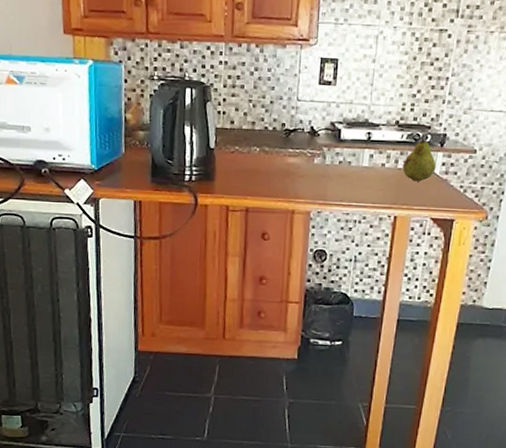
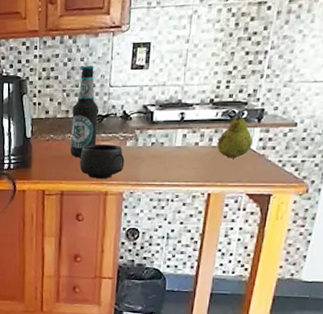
bottle: none [255,77,286,173] -> present [70,66,98,158]
mug: none [266,159,312,196] -> present [79,144,125,178]

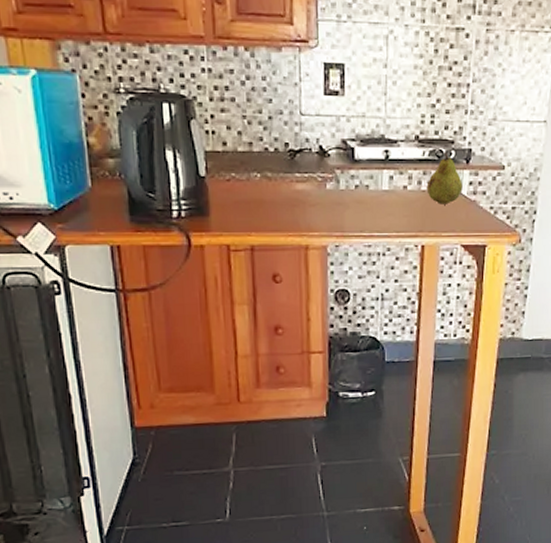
bottle: present [70,66,98,158] -> none [257,87,290,203]
mug: present [79,144,125,178] -> none [271,187,326,229]

